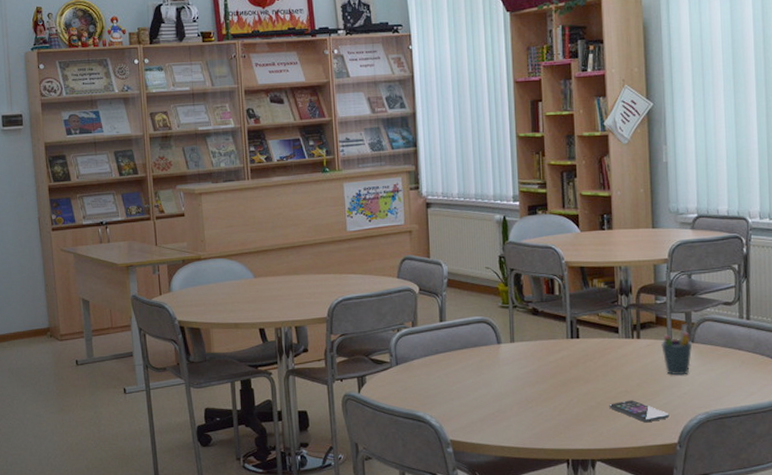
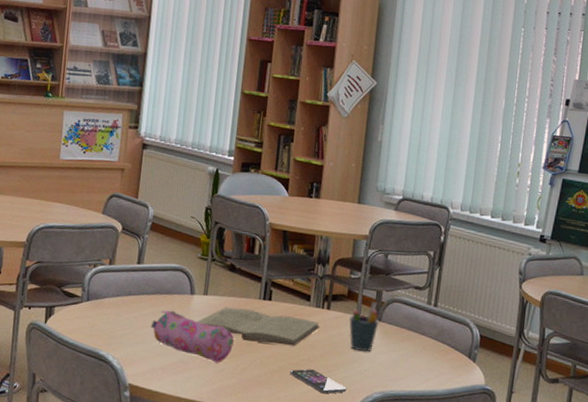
pencil case: none [462,362,548,408] -> present [150,310,234,363]
book: none [508,350,633,381] -> present [197,307,321,346]

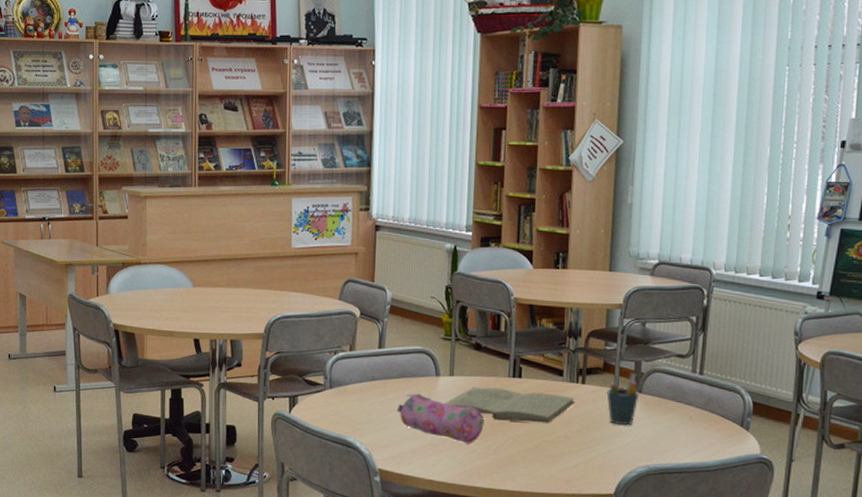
smartphone: present [290,368,347,394] -> none [546,445,608,471]

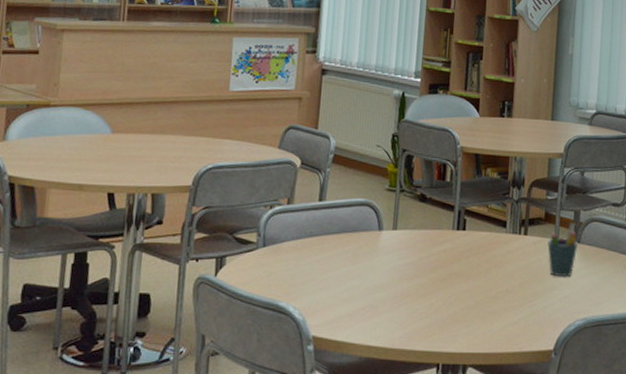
pencil case: present [396,393,484,444] -> none [335,249,427,304]
book: present [444,387,576,423] -> none [386,241,518,278]

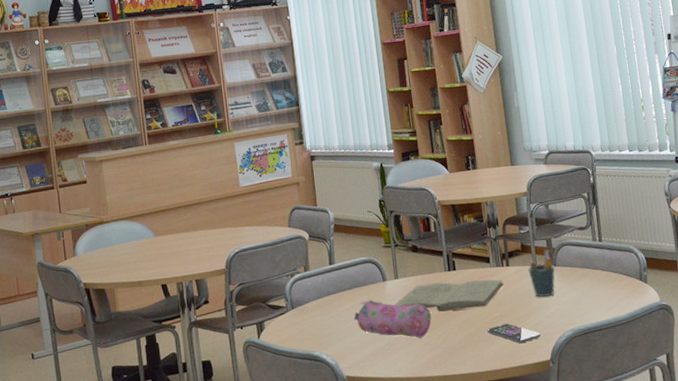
pencil case: none [335,249,427,304] -> present [353,299,432,339]
book: none [386,241,518,278] -> present [394,279,505,311]
smartphone: none [488,301,548,327] -> present [487,323,541,344]

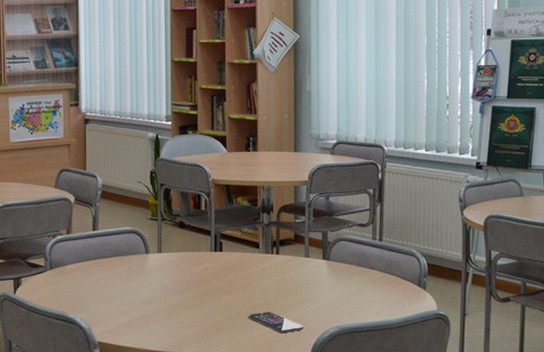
pencil case: present [353,299,432,339] -> none [111,270,191,315]
book: present [394,279,505,311] -> none [154,262,272,292]
pen holder: present [528,250,556,297] -> none [299,243,328,291]

